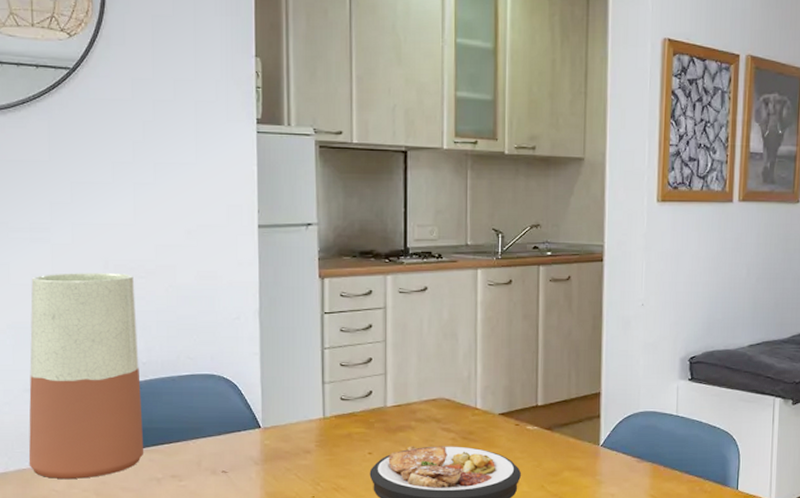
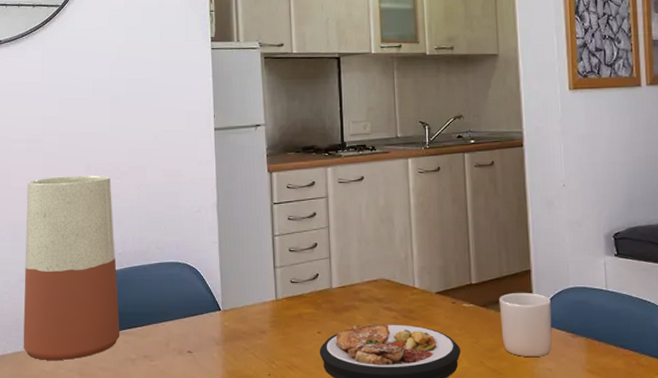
mug: none [564,415,620,482] -> present [499,292,553,358]

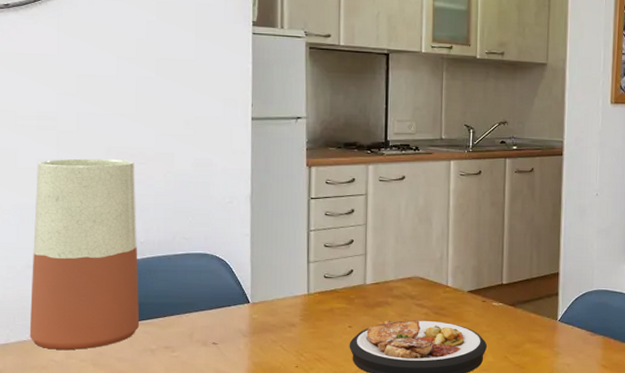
mug: present [499,292,553,358] -> none [526,293,576,354]

